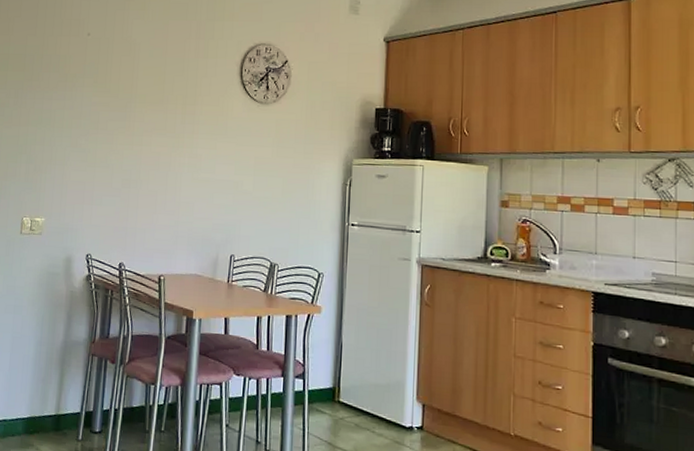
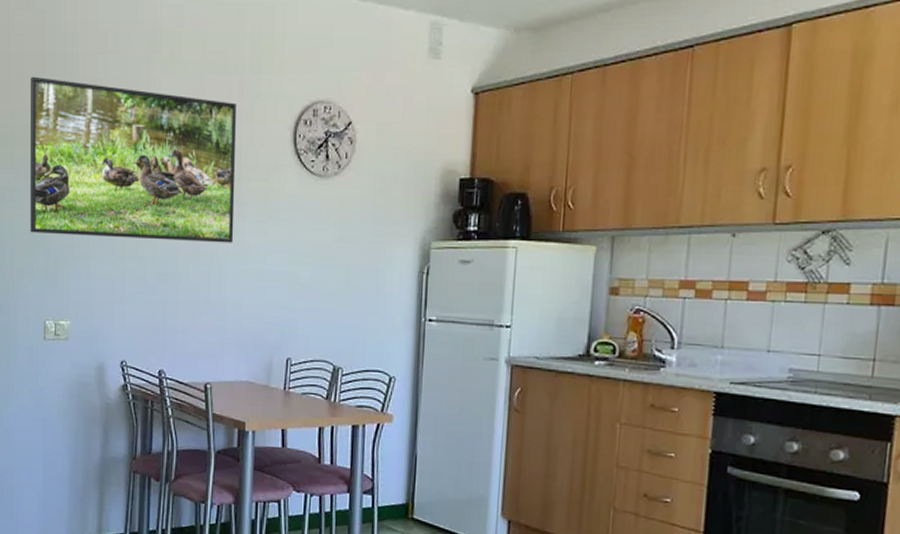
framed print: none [16,16,194,156] -> present [29,76,237,243]

